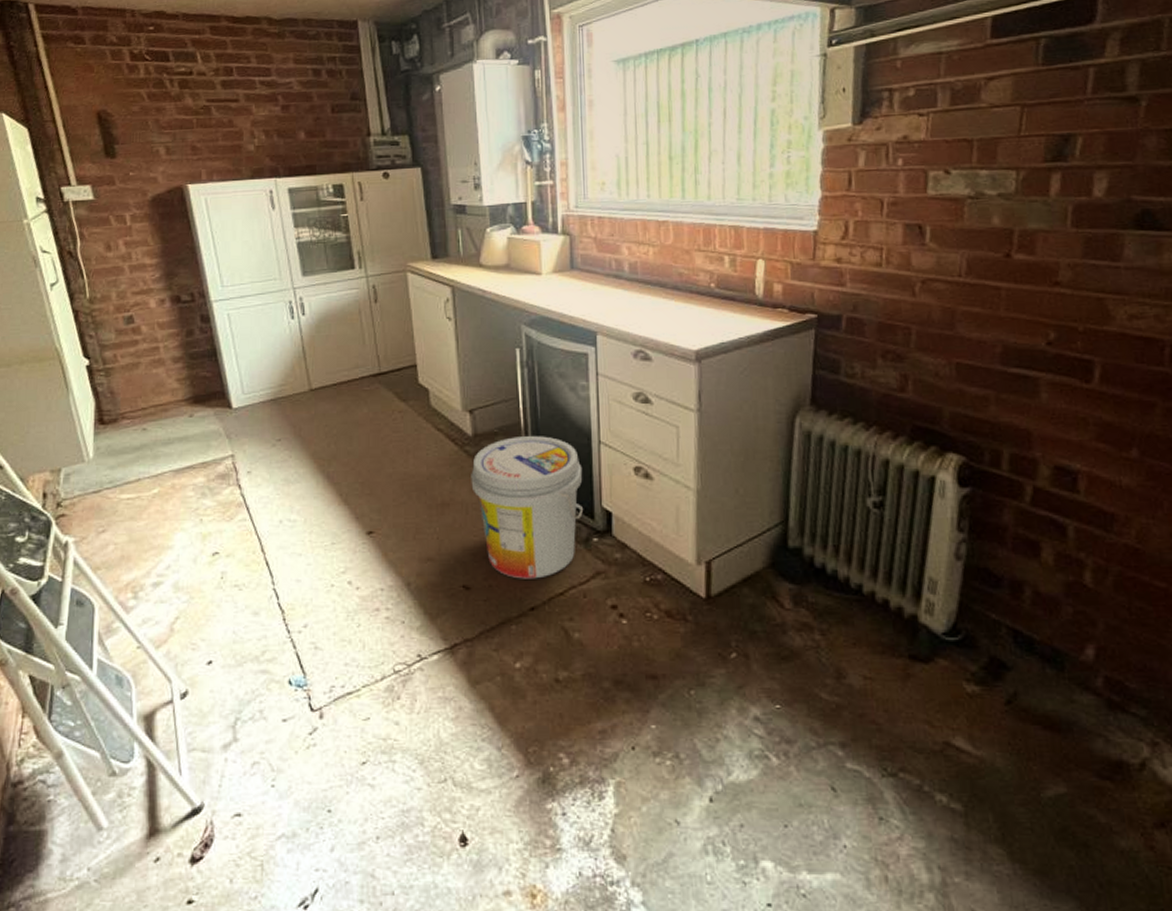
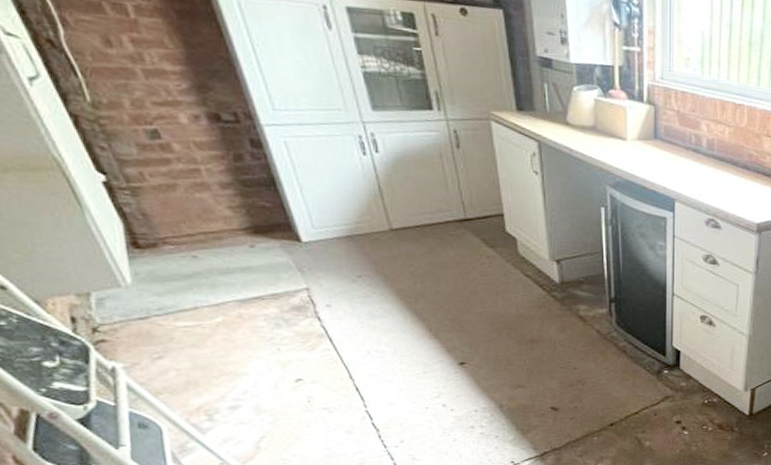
bucket: present [471,436,584,579] -> none [558,286,658,402]

